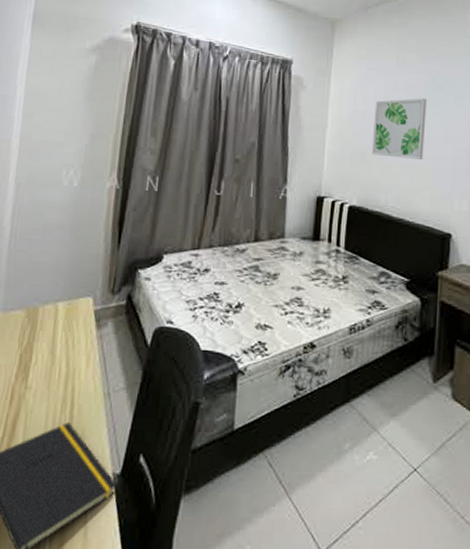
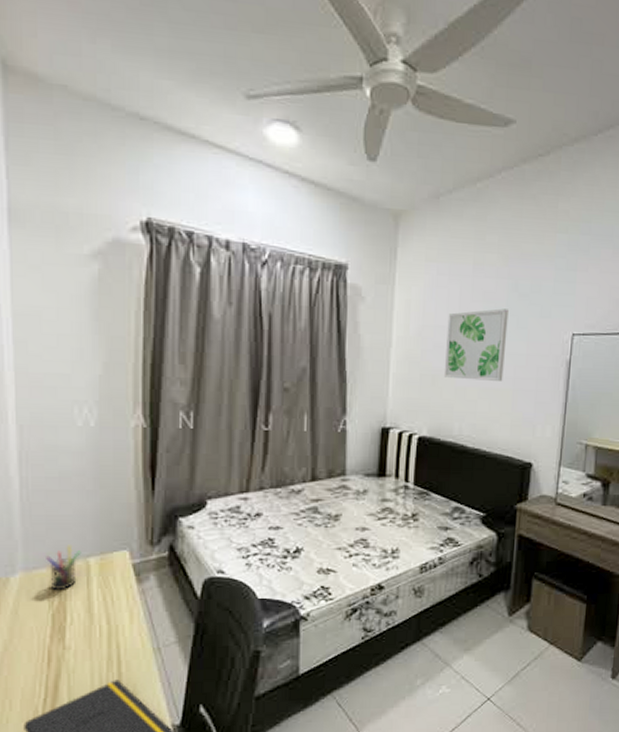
pen holder: none [22,289,53,332] -> present [46,544,82,591]

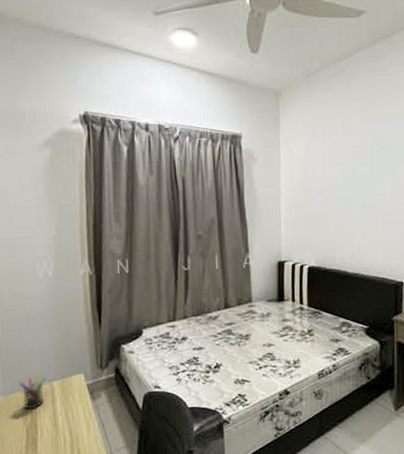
wall art: present [443,308,509,381] -> none [324,159,374,218]

